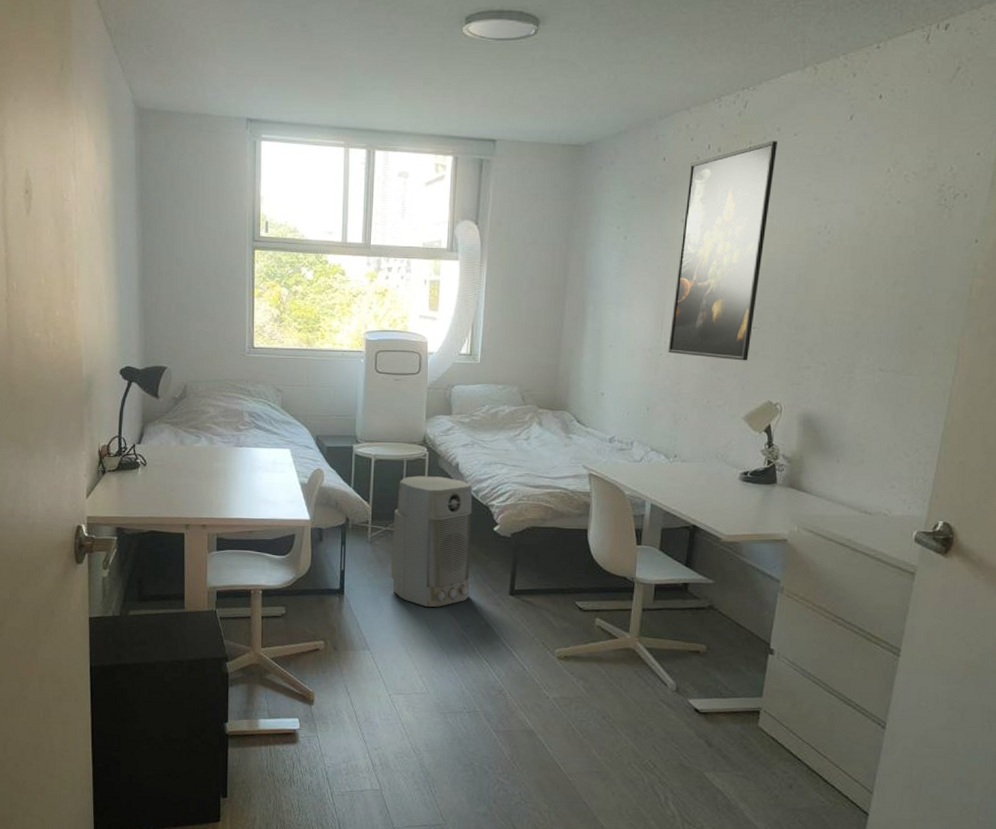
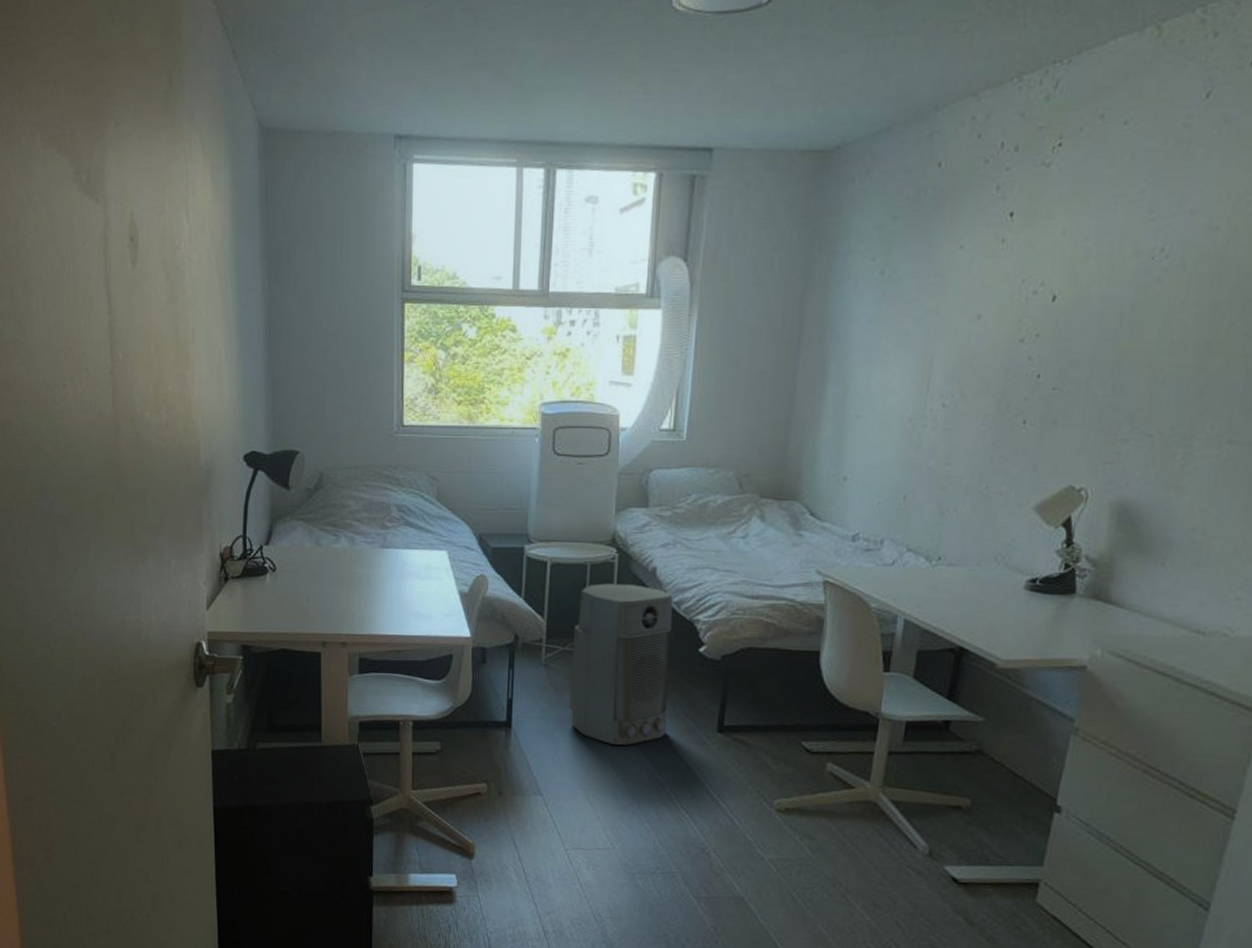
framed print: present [668,141,777,361] -> none [934,133,1099,433]

